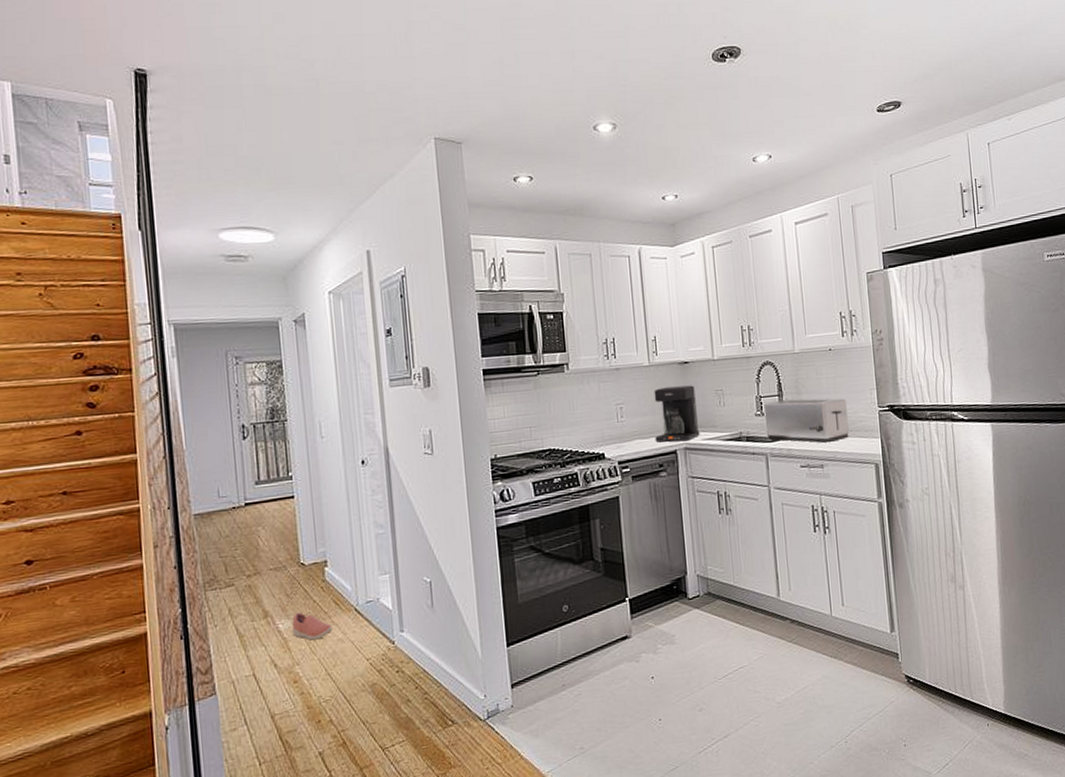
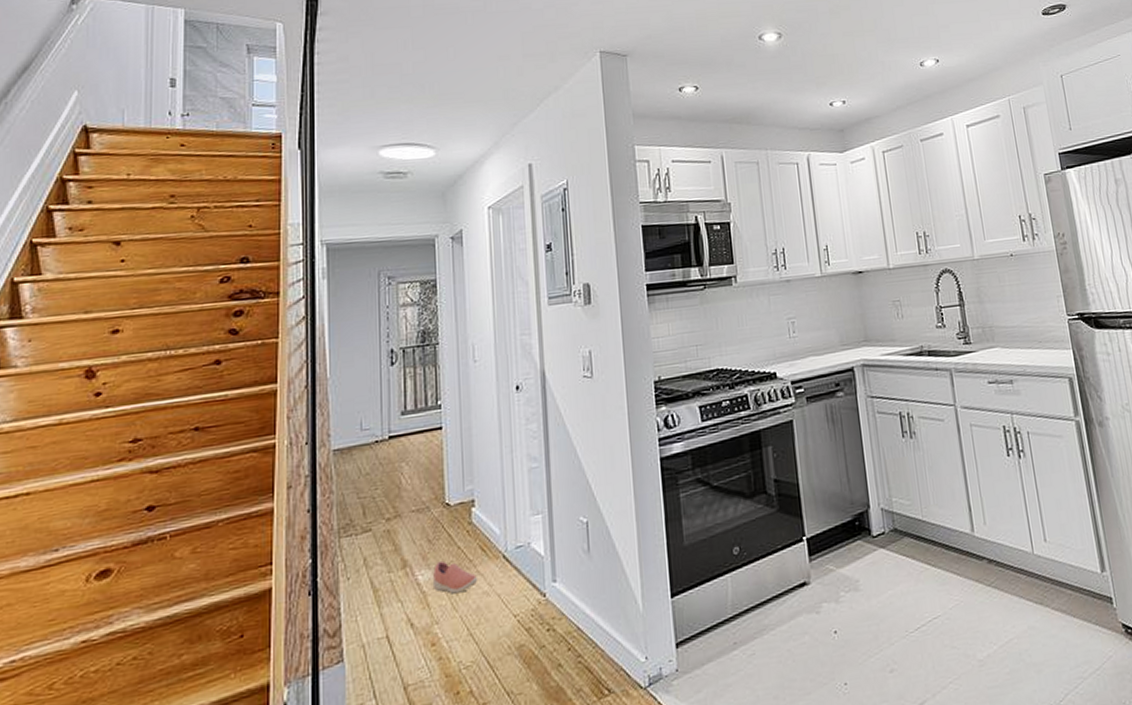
coffee maker: present [654,385,700,443] -> none [827,296,878,359]
toaster: present [764,398,849,443] -> none [945,307,1038,356]

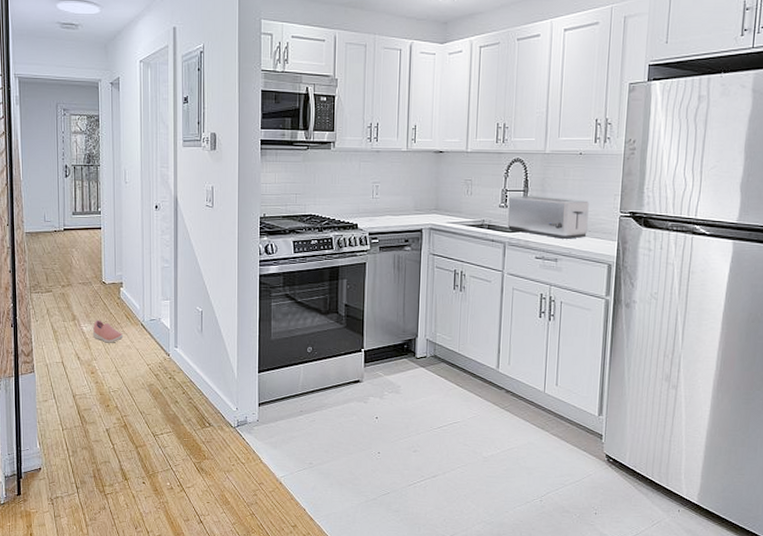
toaster: none [945,307,1038,356] -> present [507,195,589,239]

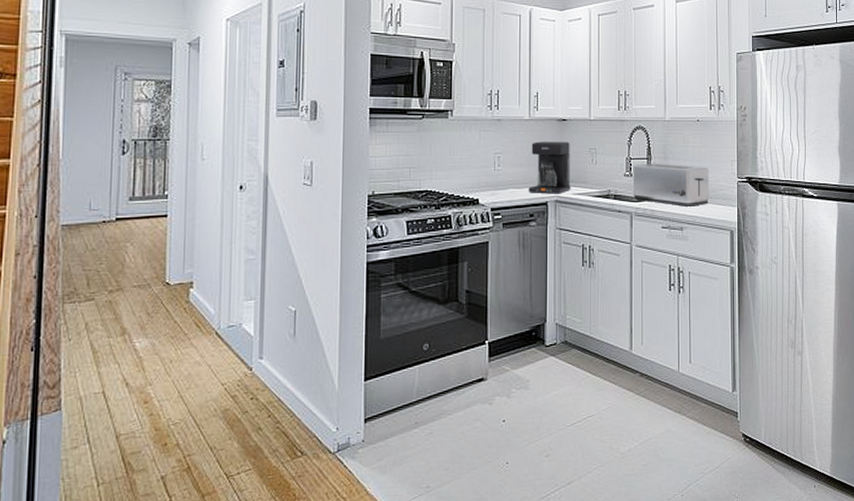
shoe: present [92,320,124,343] -> none [148,331,192,361]
coffee maker: none [404,172,446,222] -> present [528,141,571,194]

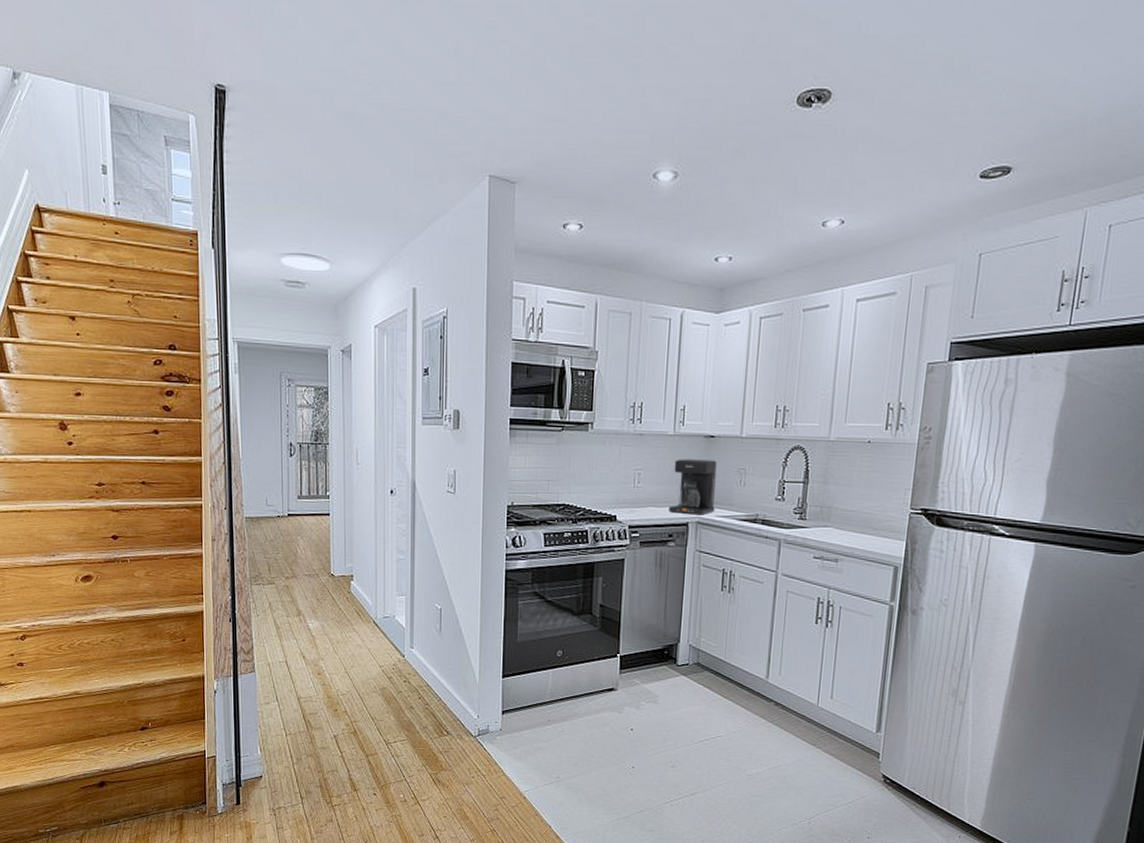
toaster: present [633,163,709,207] -> none [783,487,876,537]

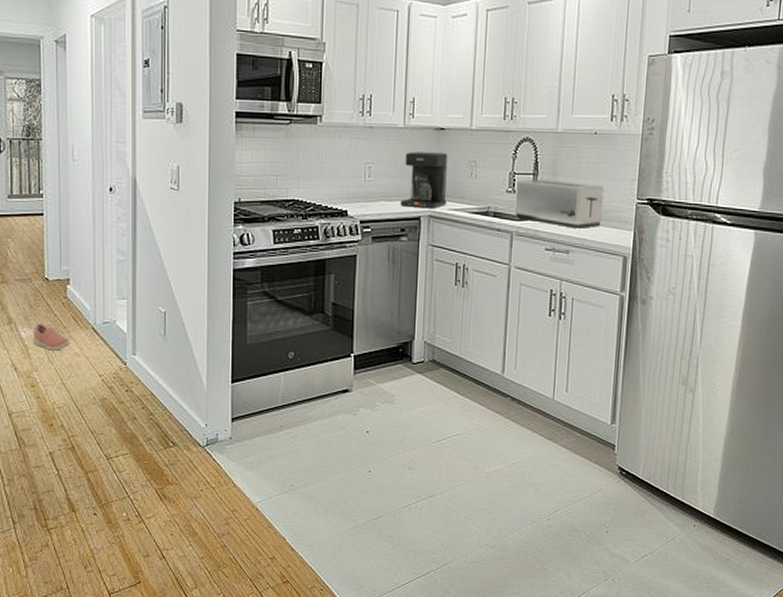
shoe: none [319,616,354,642] -> present [32,323,71,351]
toaster: none [783,487,876,537] -> present [515,179,604,228]

